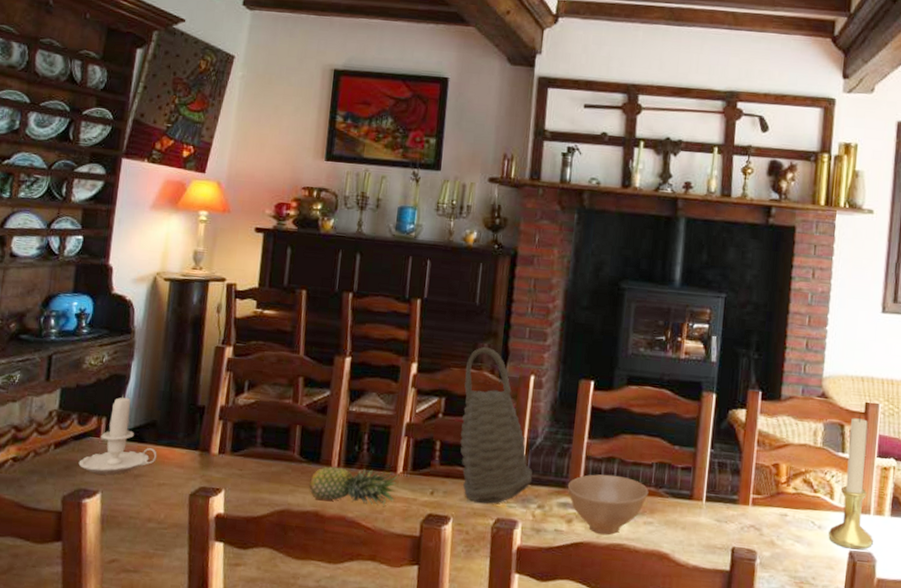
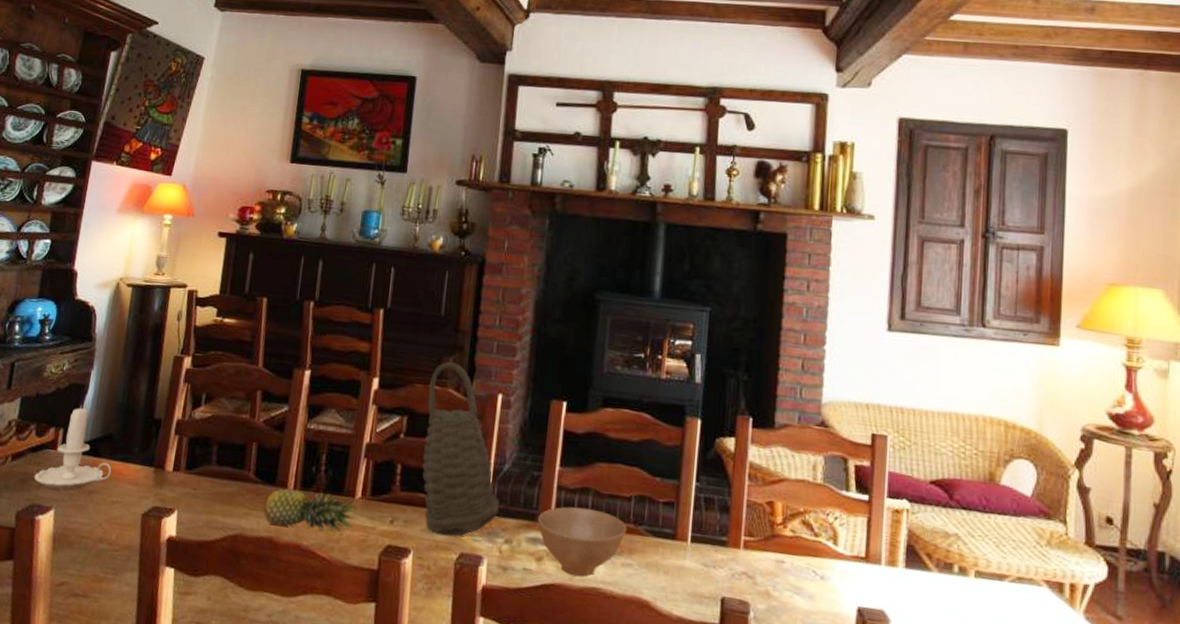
candle holder: present [828,415,873,550] -> none [833,447,885,607]

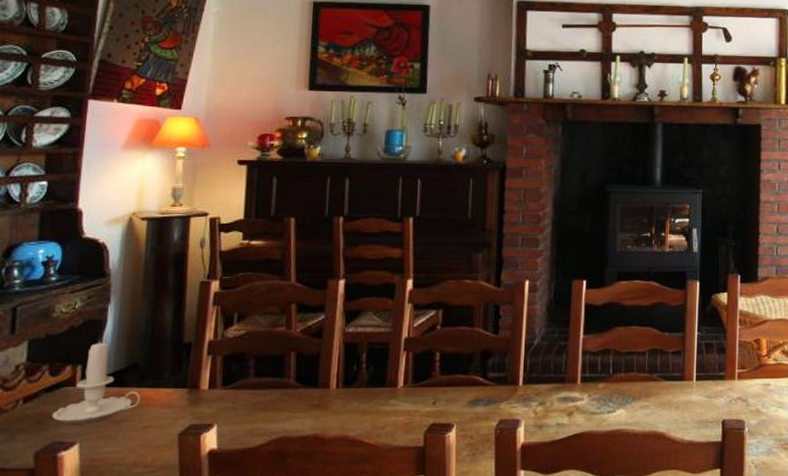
fruit: present [263,488,358,536] -> none [307,387,400,423]
basket: present [422,361,500,536] -> none [460,257,533,407]
bowl: present [537,506,627,577] -> none [566,366,643,423]

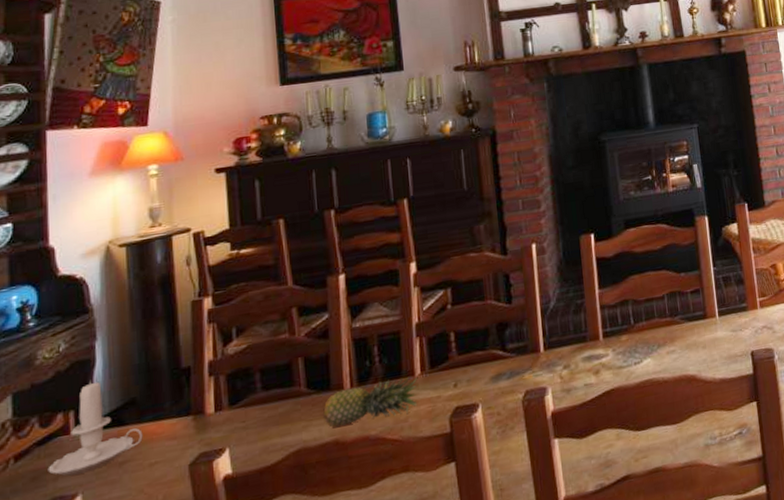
fruit: none [307,387,400,423] -> present [323,376,418,427]

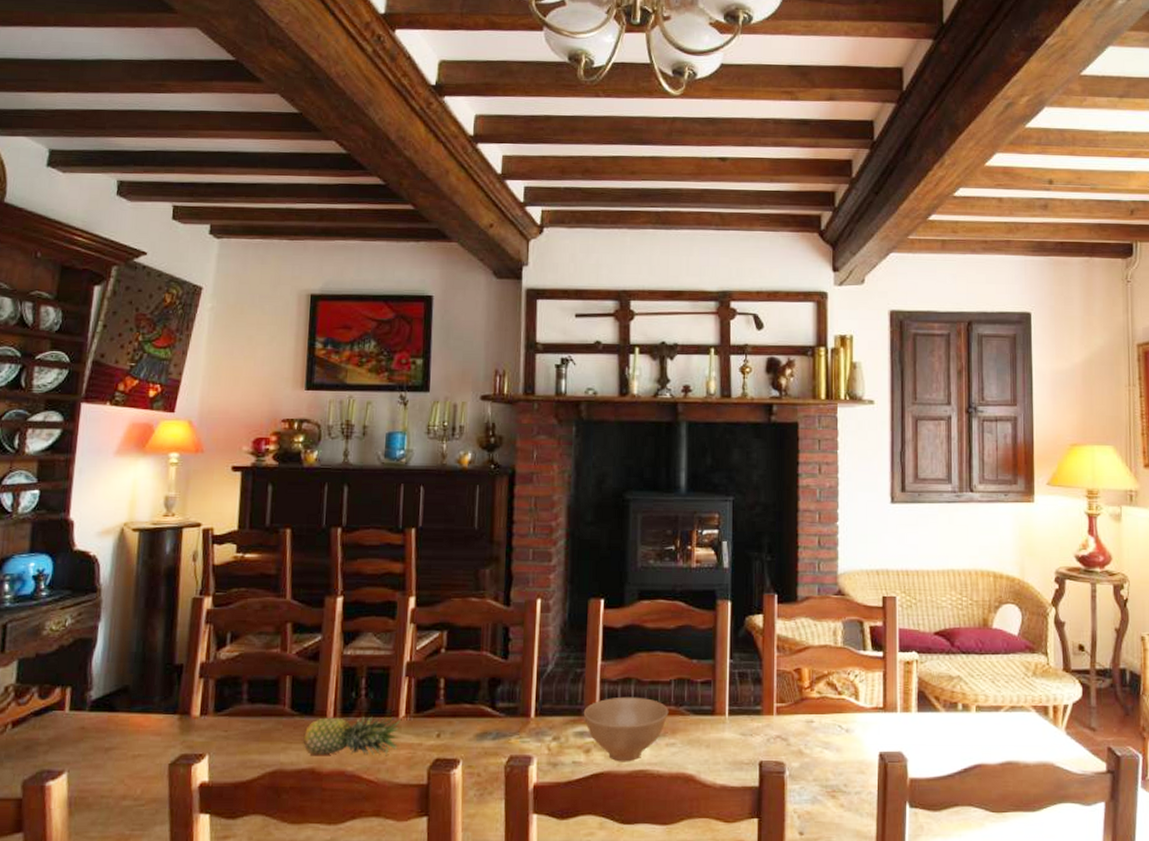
candle: present [48,380,143,476] -> none [40,660,131,752]
bowl: none [588,315,666,377] -> present [583,696,669,762]

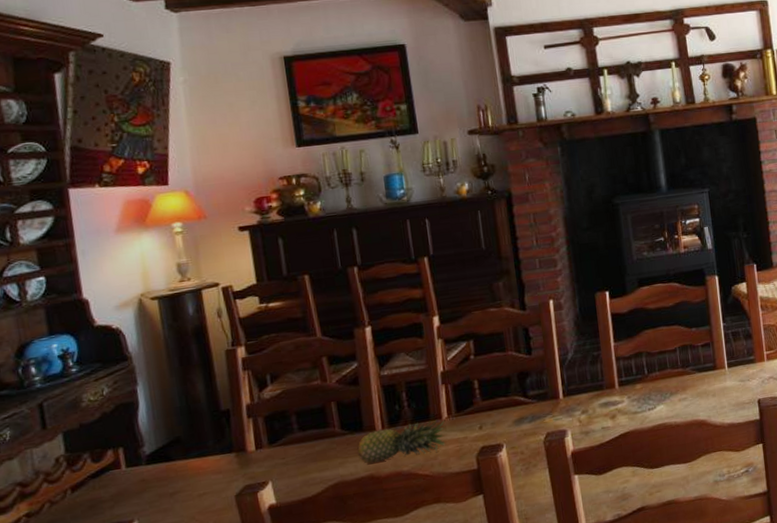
bowl: present [583,696,669,762] -> none [604,366,678,421]

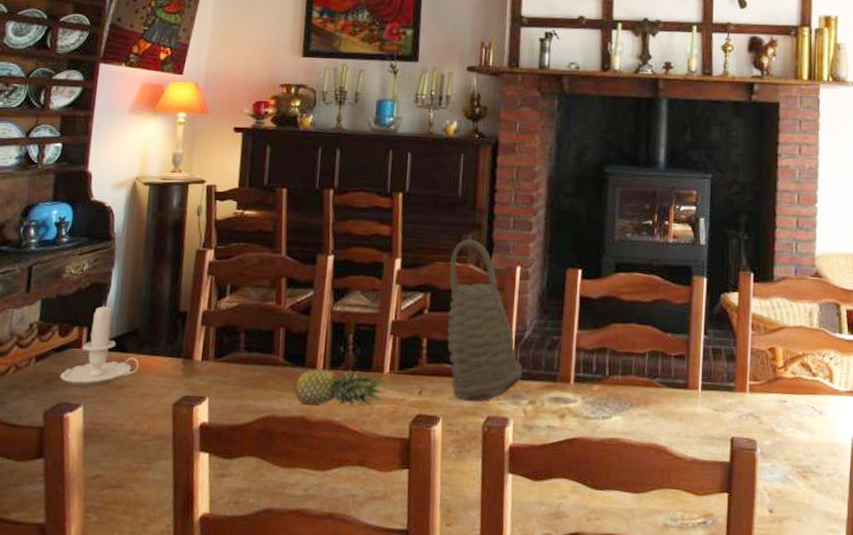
candle: none [103,420,190,505] -> present [60,303,139,387]
basket: none [486,284,572,424] -> present [447,238,523,401]

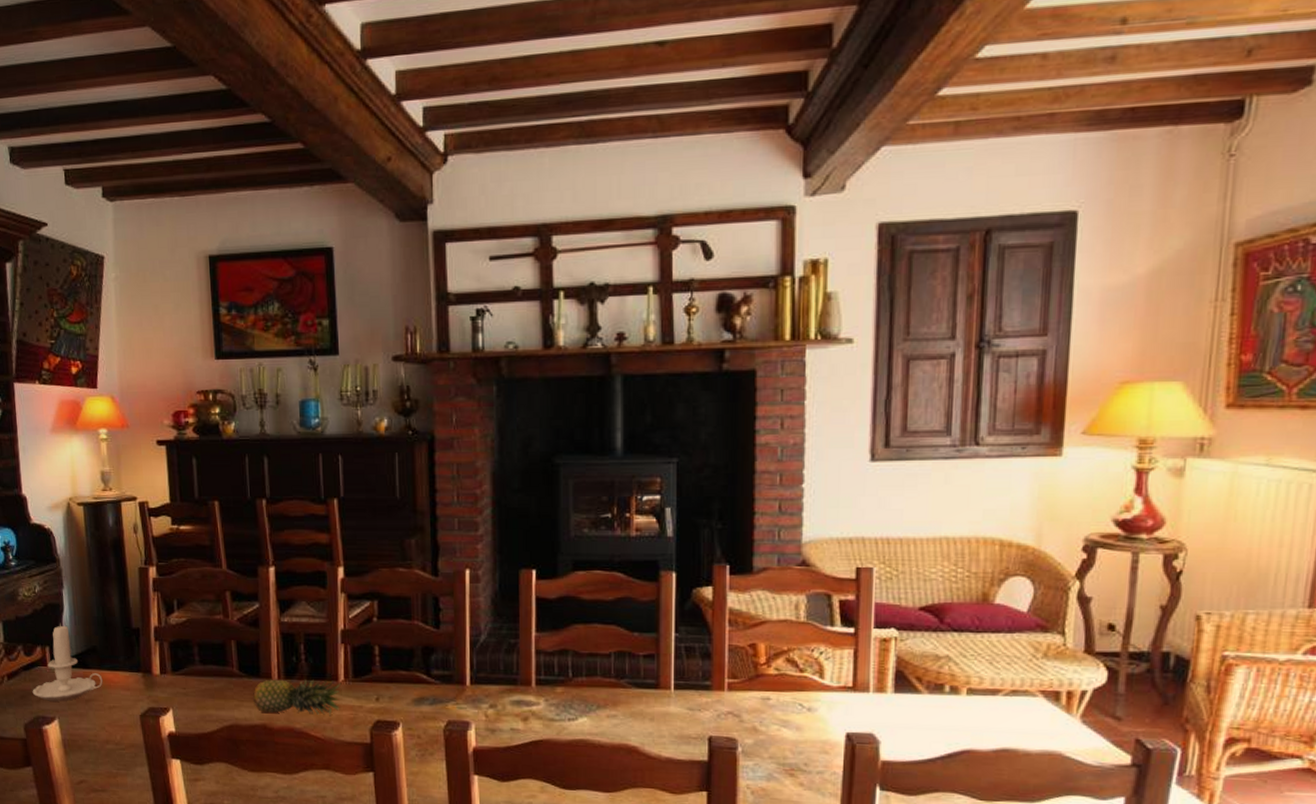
basket: present [447,238,523,401] -> none [394,542,481,706]

